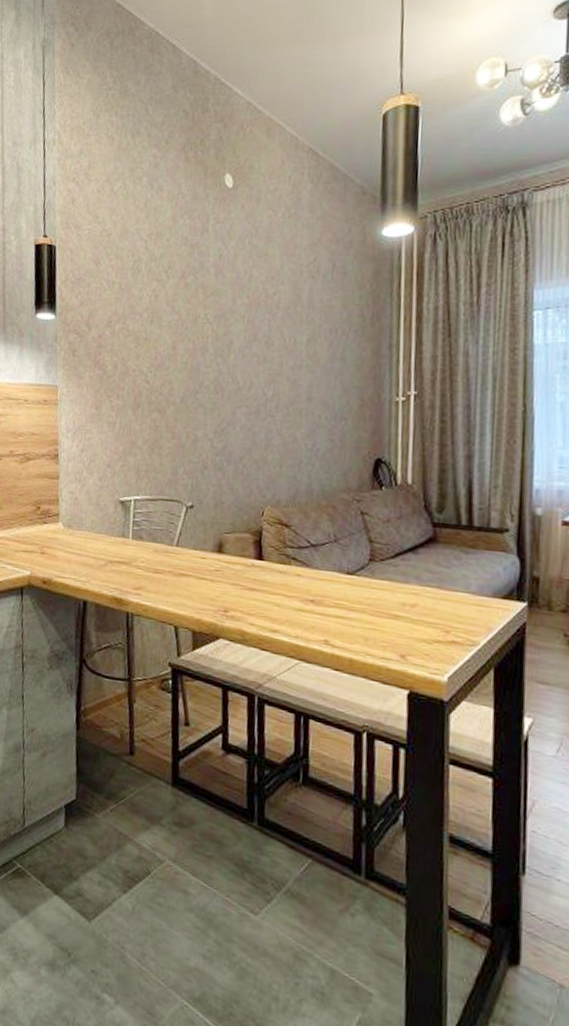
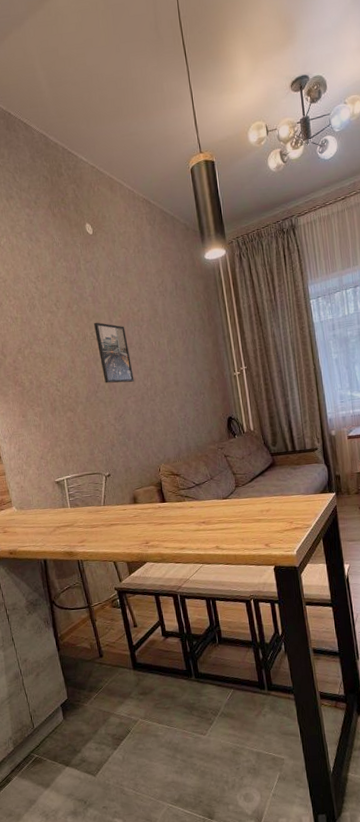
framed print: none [210,301,252,387] -> present [94,322,134,384]

